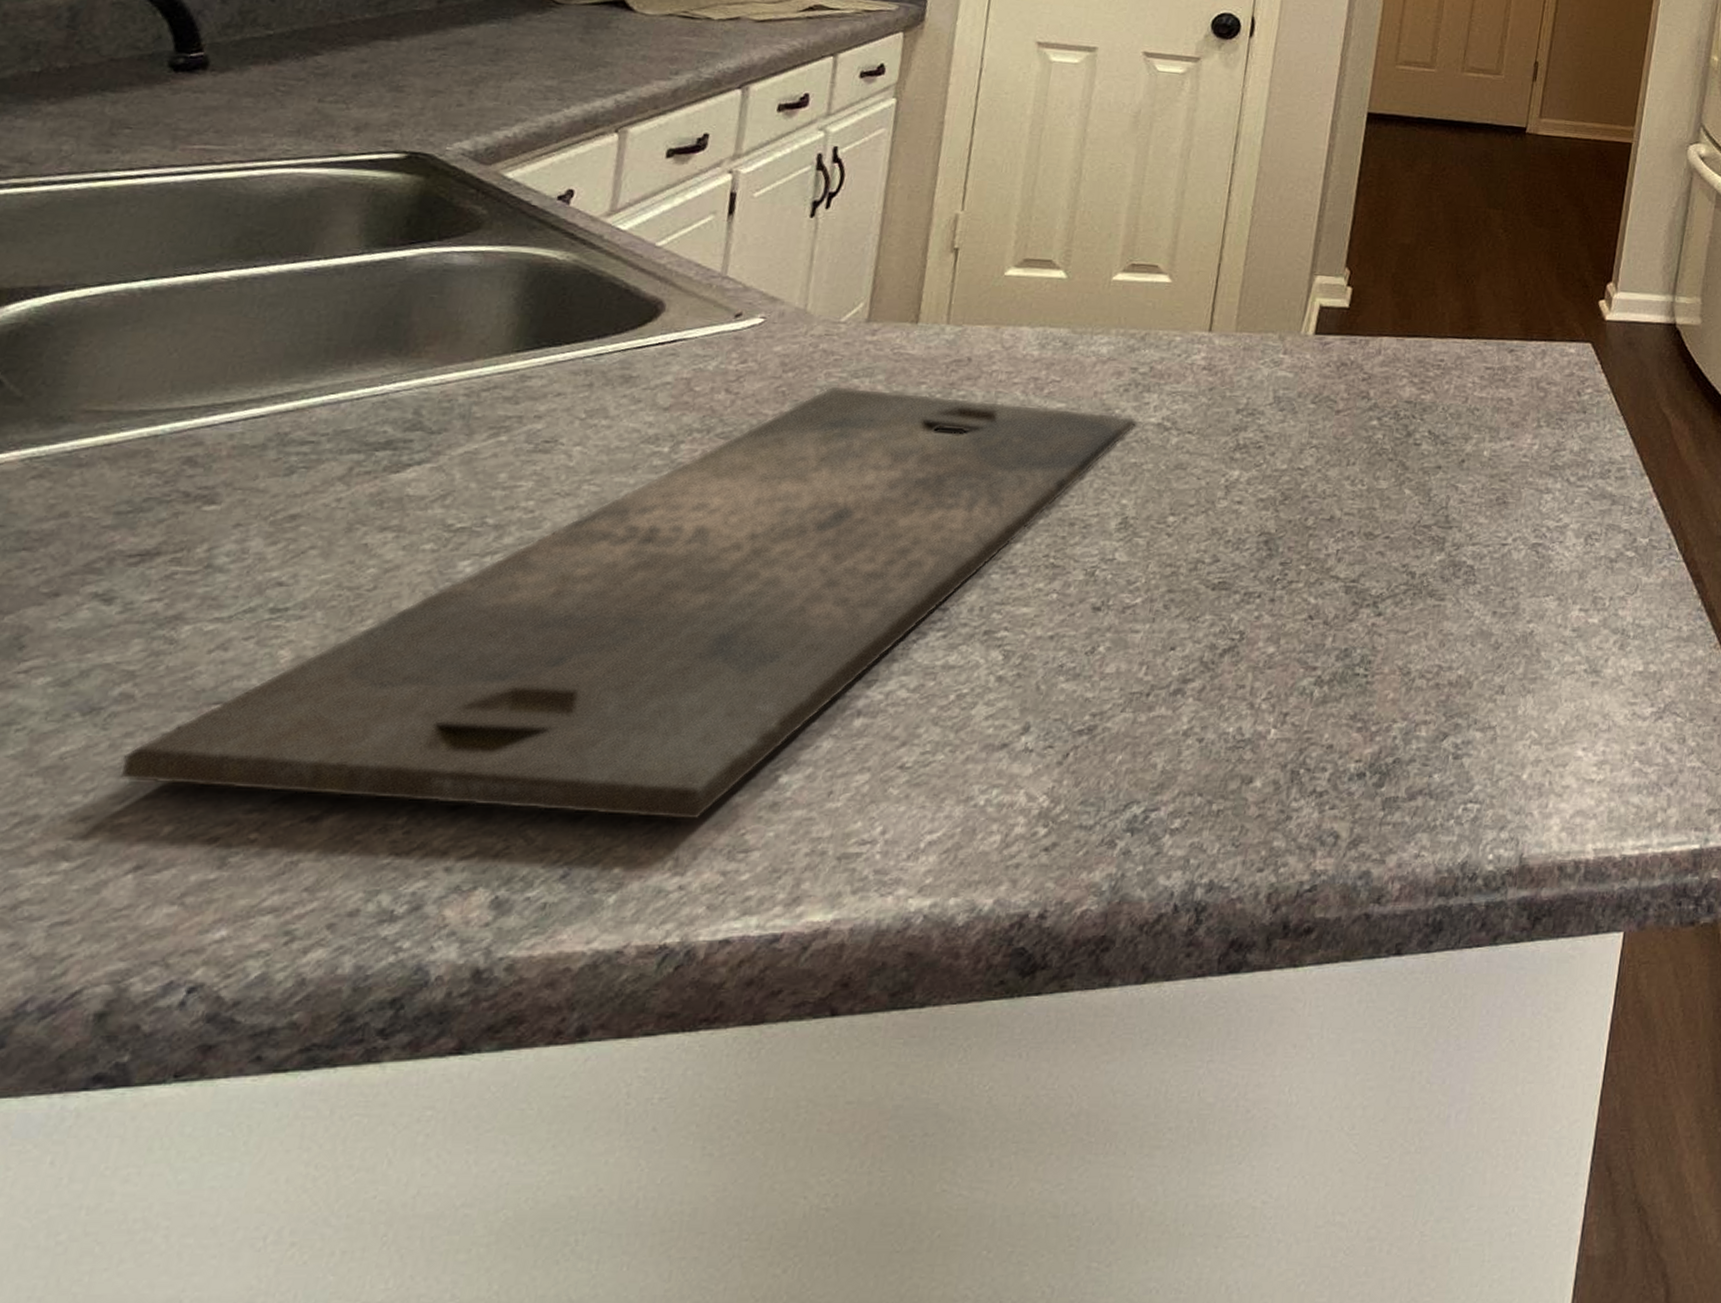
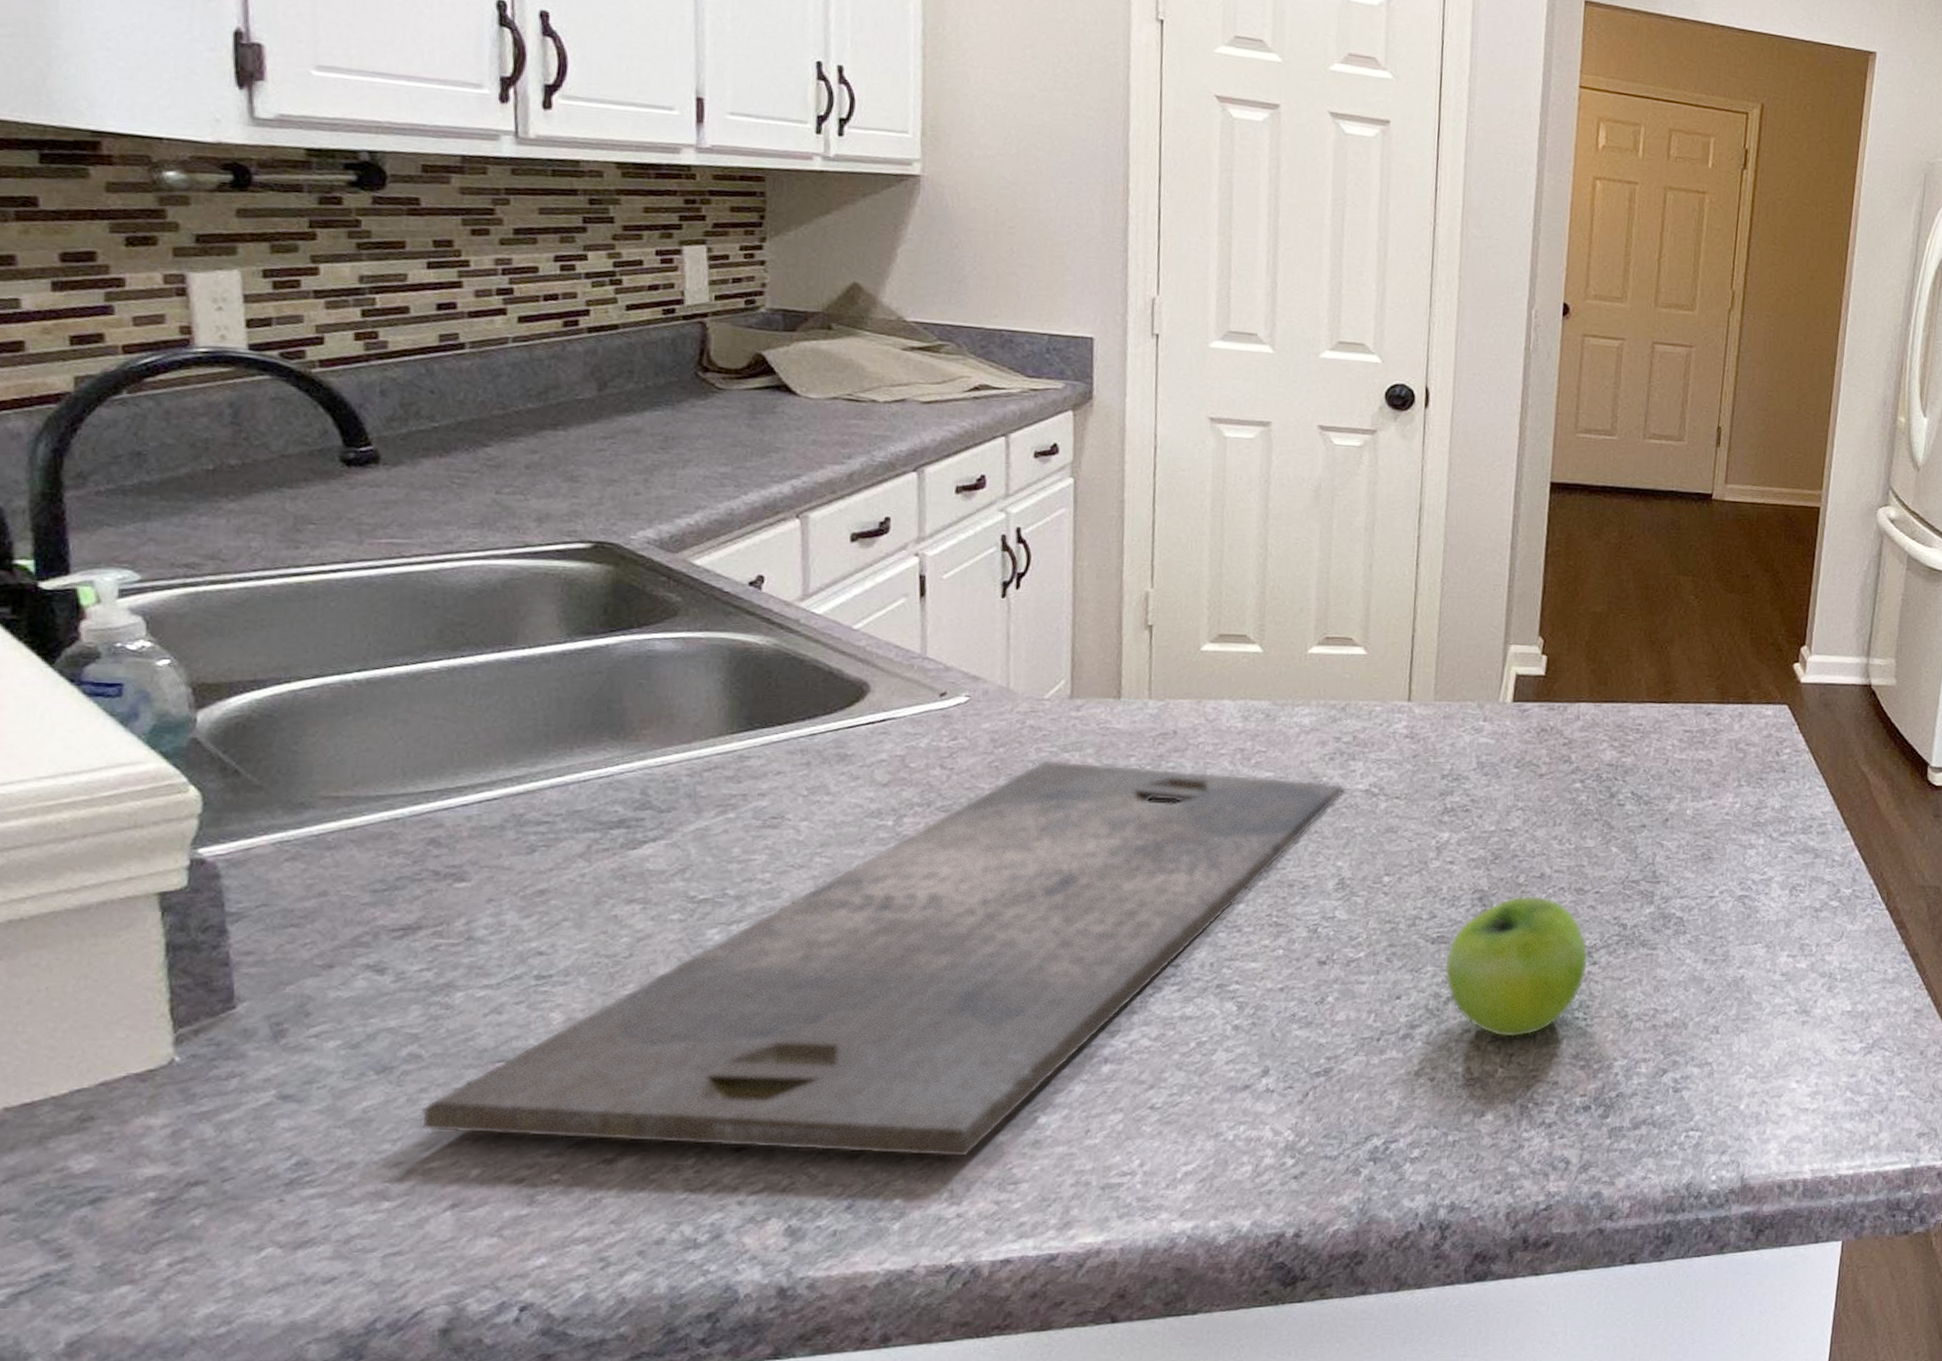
fruit: none [1223,539,1374,695] -> present [1444,895,1589,1037]

